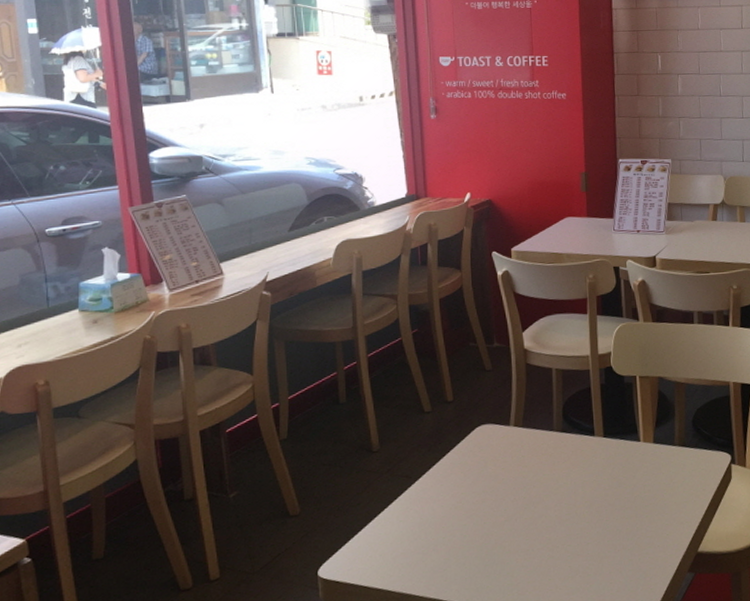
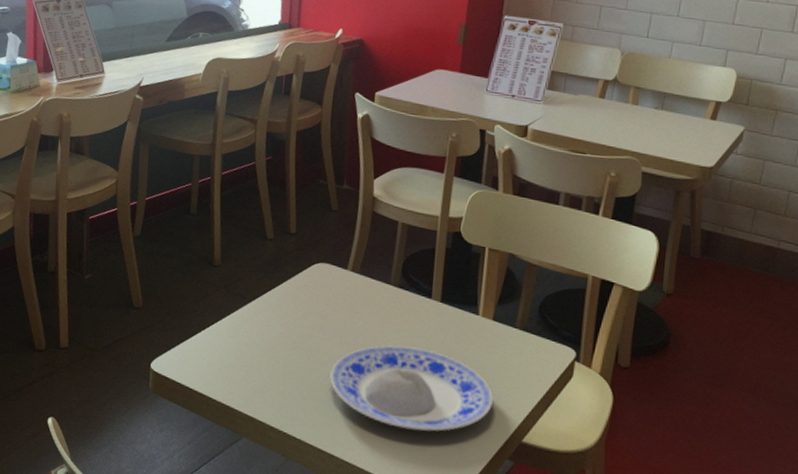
plate: none [508,486,666,570] -> present [329,345,493,432]

